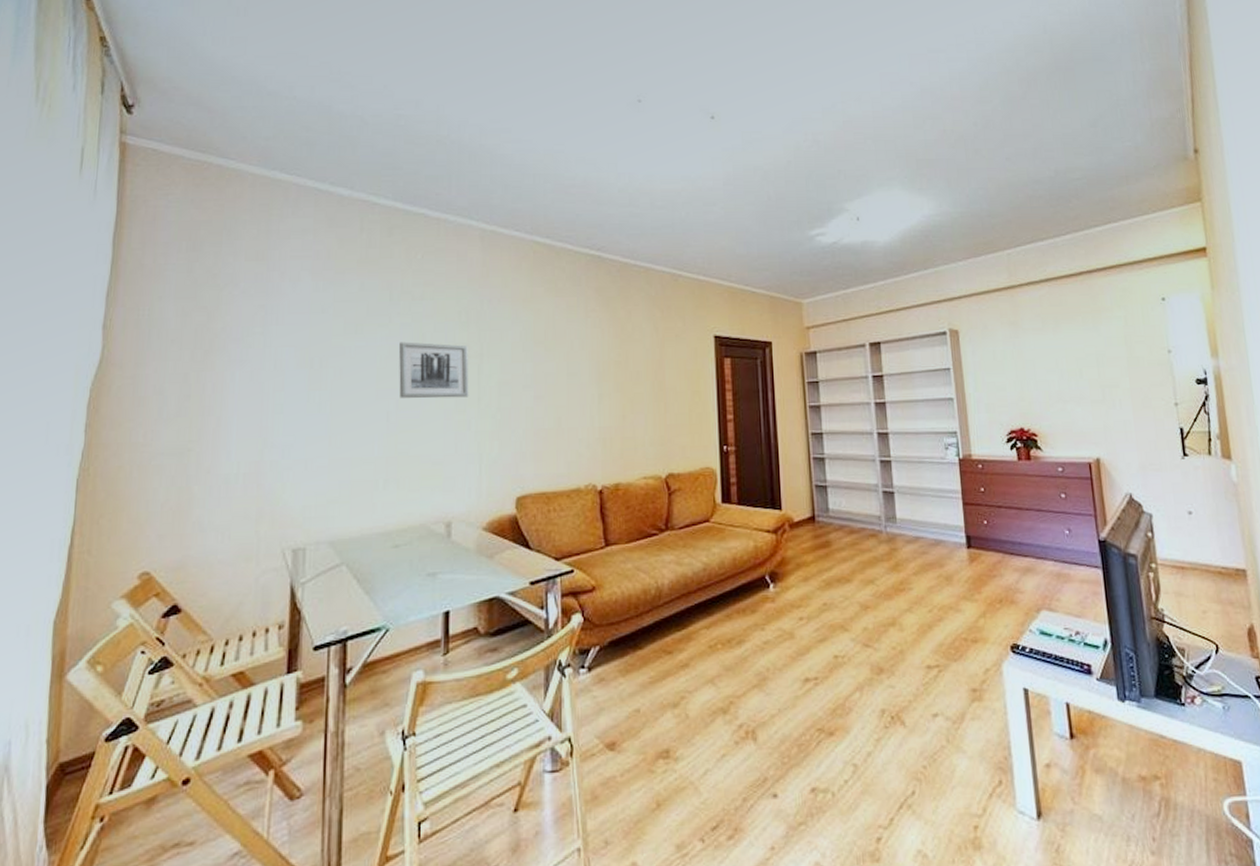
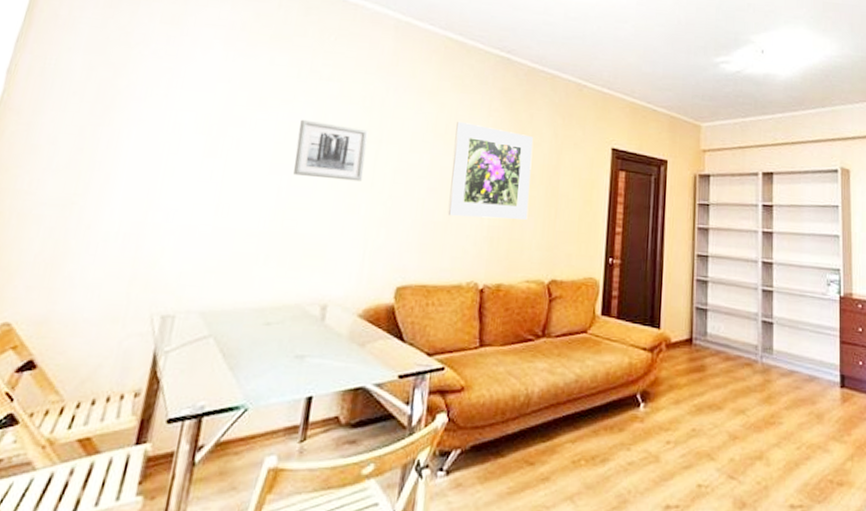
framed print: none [555,326,638,421] -> present [447,121,534,220]

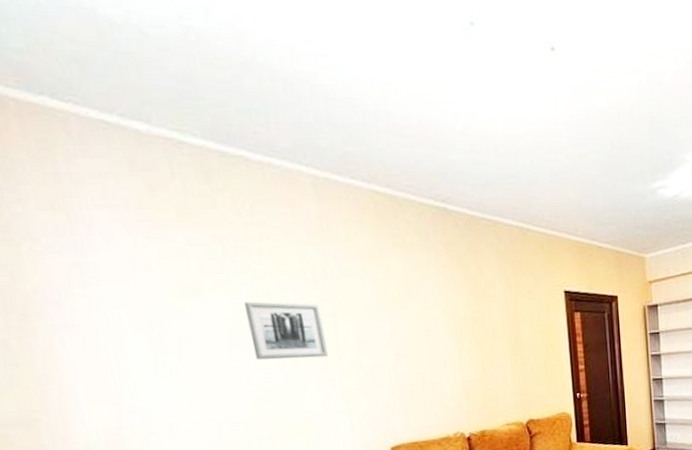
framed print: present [447,121,534,220] -> none [408,282,497,376]

